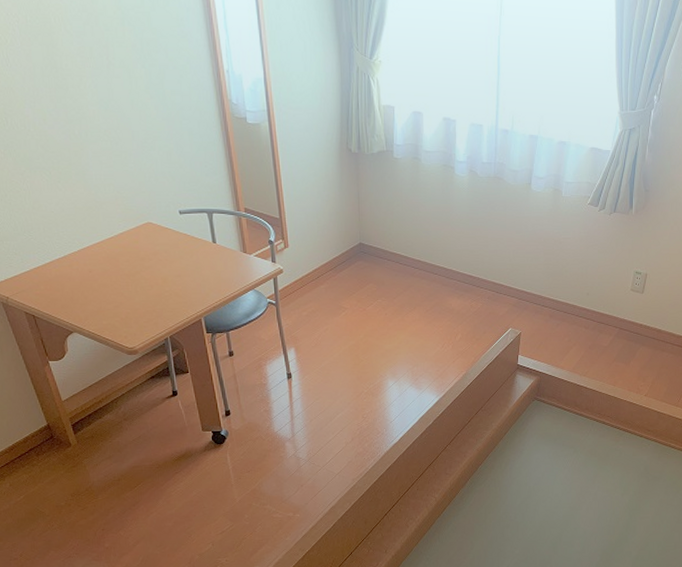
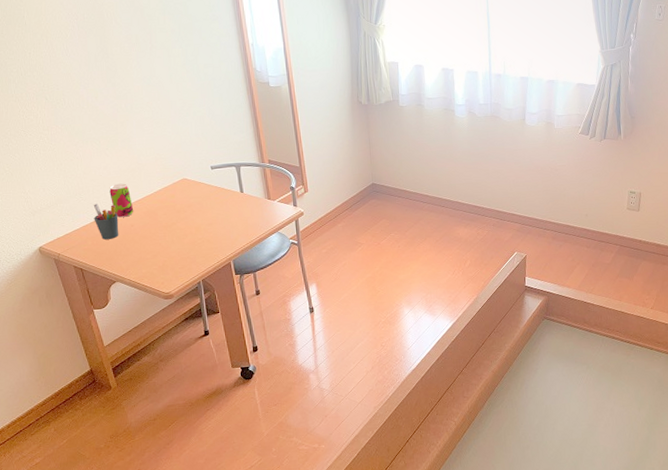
pen holder: none [45,244,76,285] -> present [93,204,119,240]
beverage can: none [63,223,92,261] -> present [109,183,134,218]

